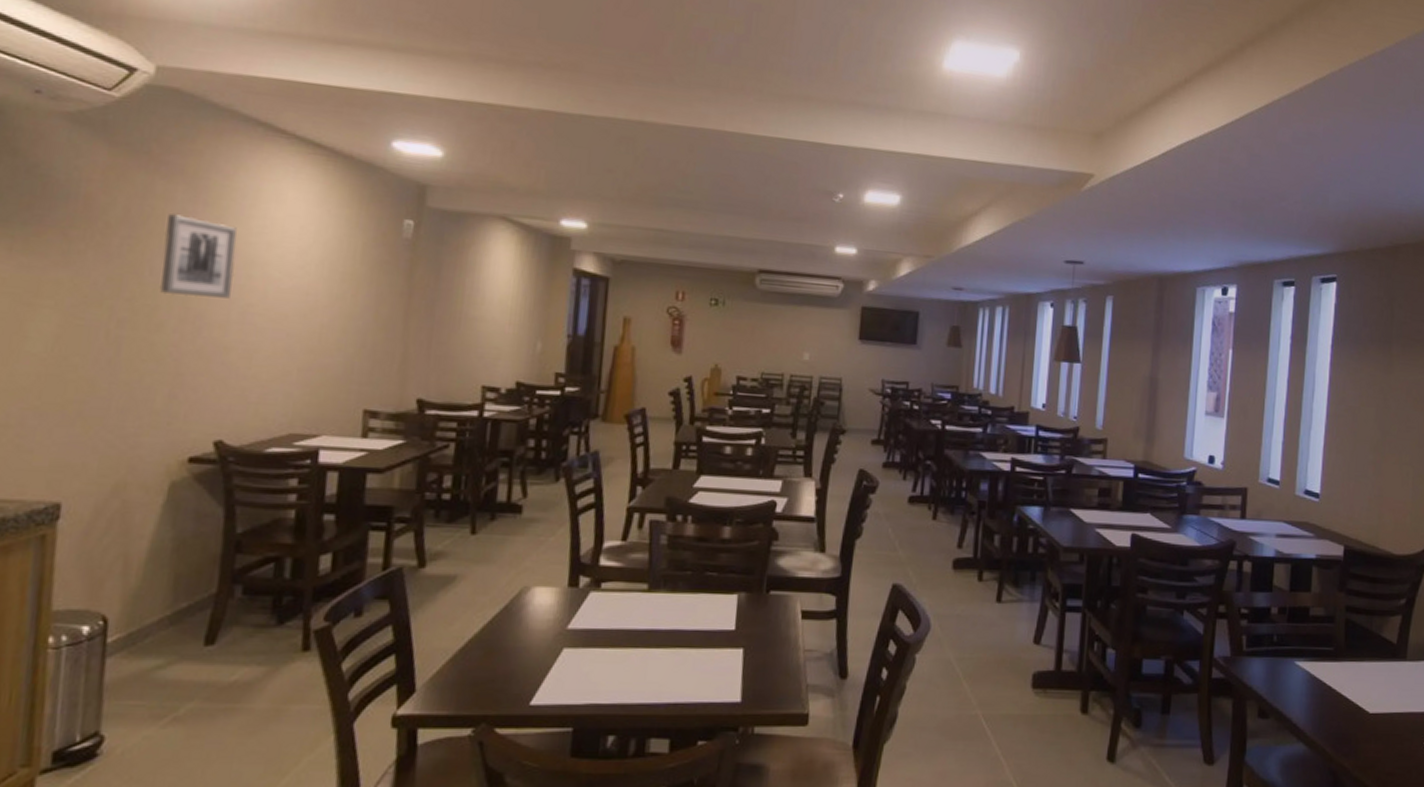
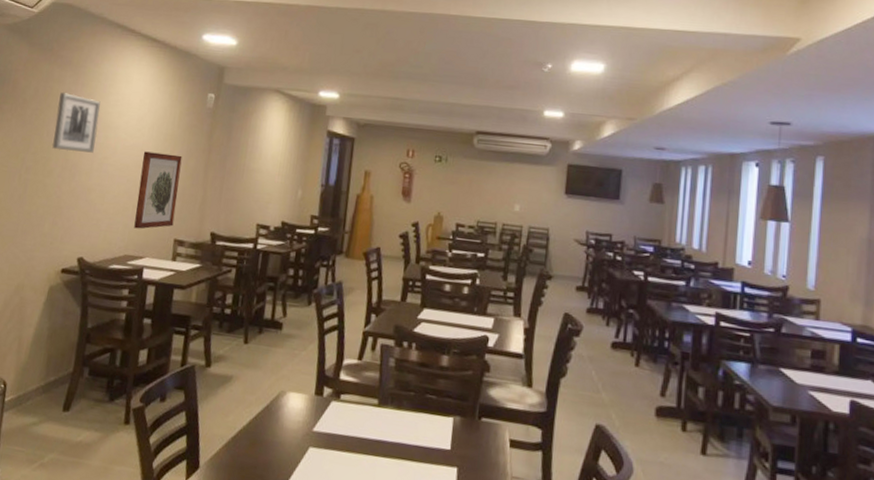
wall art: none [301,295,370,399] -> present [134,151,182,229]

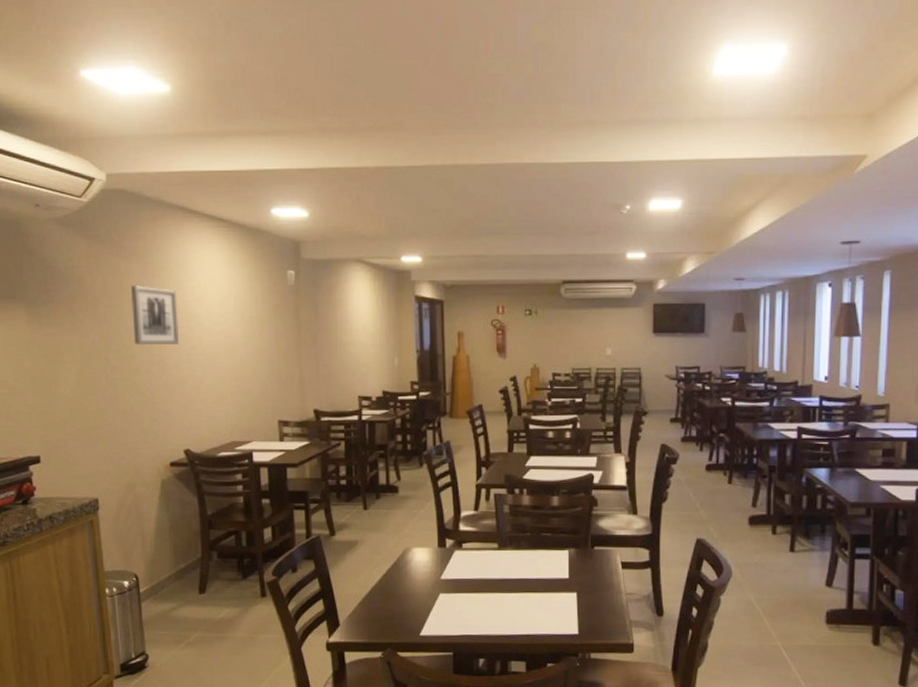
wall art: present [134,151,182,229] -> none [231,337,275,415]

